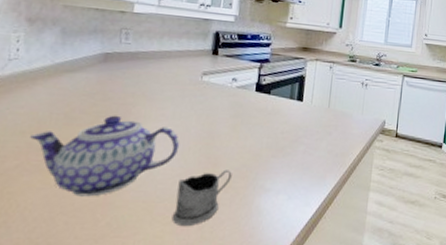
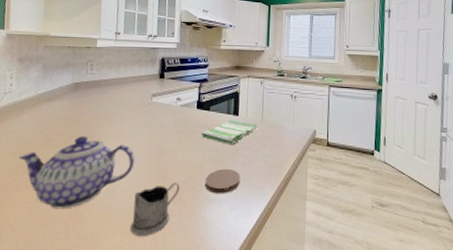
dish towel: none [258,105,324,132] -> present [201,120,258,144]
coaster: none [261,156,301,183] -> present [205,168,241,194]

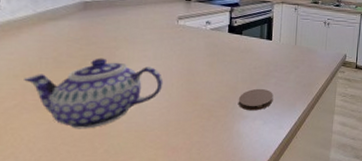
tea glass holder: present [130,182,180,237] -> none [162,101,213,150]
dish towel: present [201,120,258,144] -> none [233,44,291,67]

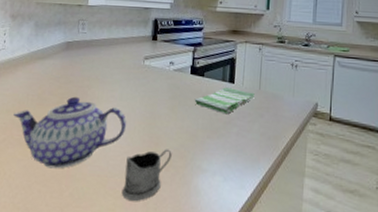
tea glass holder: none [162,101,213,150] -> present [121,149,172,202]
dish towel: none [233,44,291,67] -> present [194,87,255,114]
coaster: present [238,88,274,111] -> none [197,138,235,165]

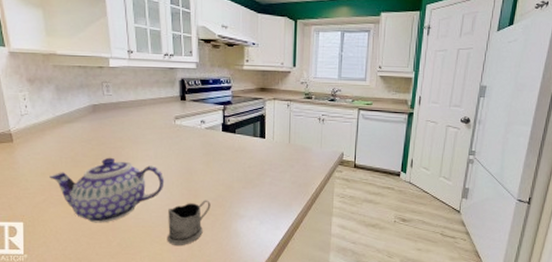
dish towel: present [194,87,255,114] -> none [228,142,285,166]

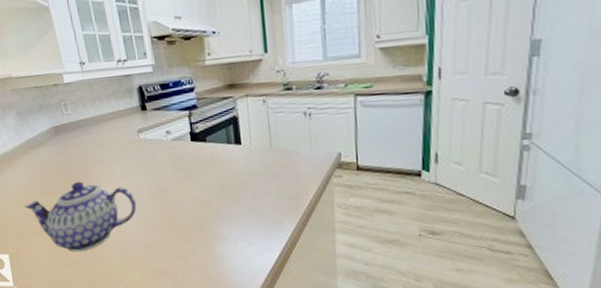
tea glass holder: present [167,200,211,246] -> none [144,221,189,274]

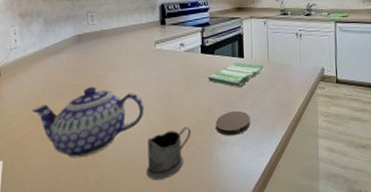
tea glass holder: none [144,221,189,274] -> present [146,126,191,181]
dish towel: none [200,149,267,178] -> present [207,62,264,87]
coaster: none [214,203,255,231] -> present [215,110,251,136]

